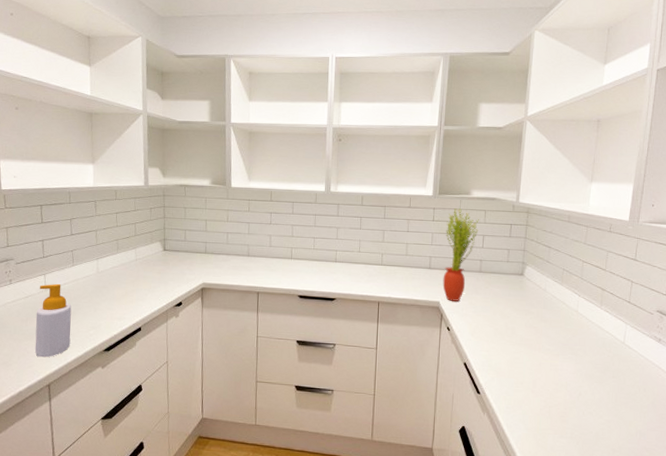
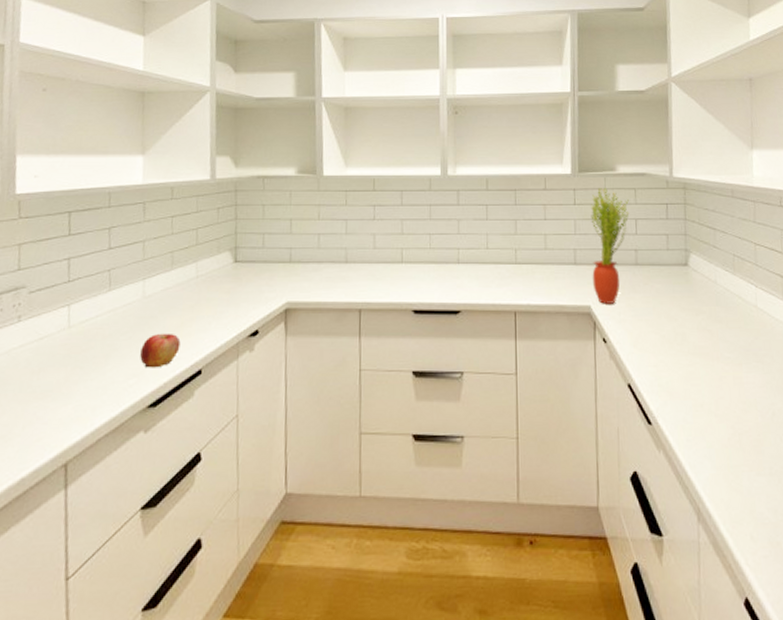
soap bottle: present [35,284,72,358] -> none [48,317,105,425]
apple: none [97,299,125,324] -> present [140,333,181,368]

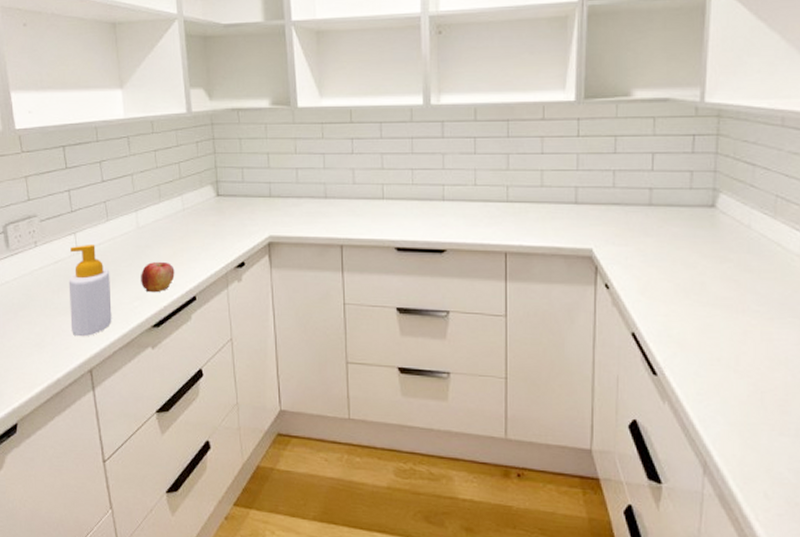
soap bottle: none [48,317,105,425] -> present [68,245,112,337]
potted plant: present [590,188,630,304] -> none [596,117,645,248]

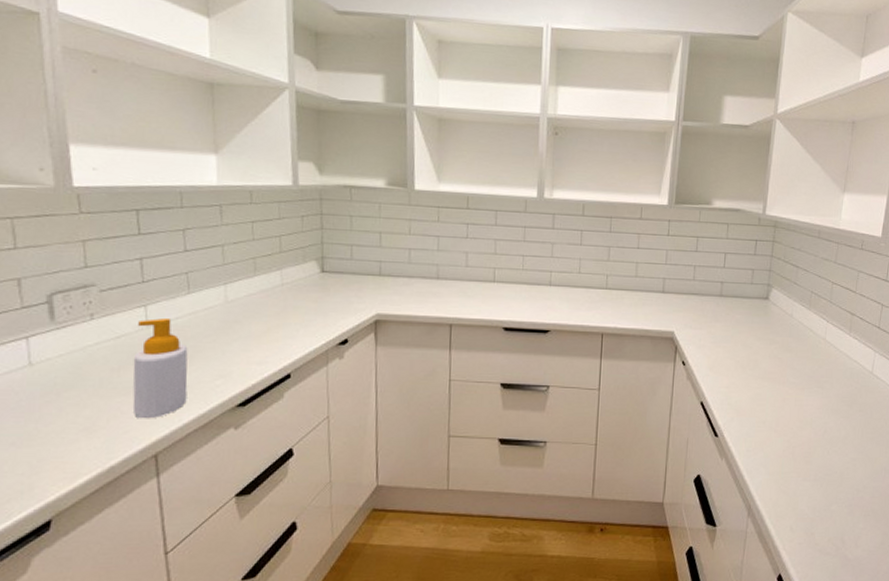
apple: present [141,261,175,293] -> none [226,337,268,371]

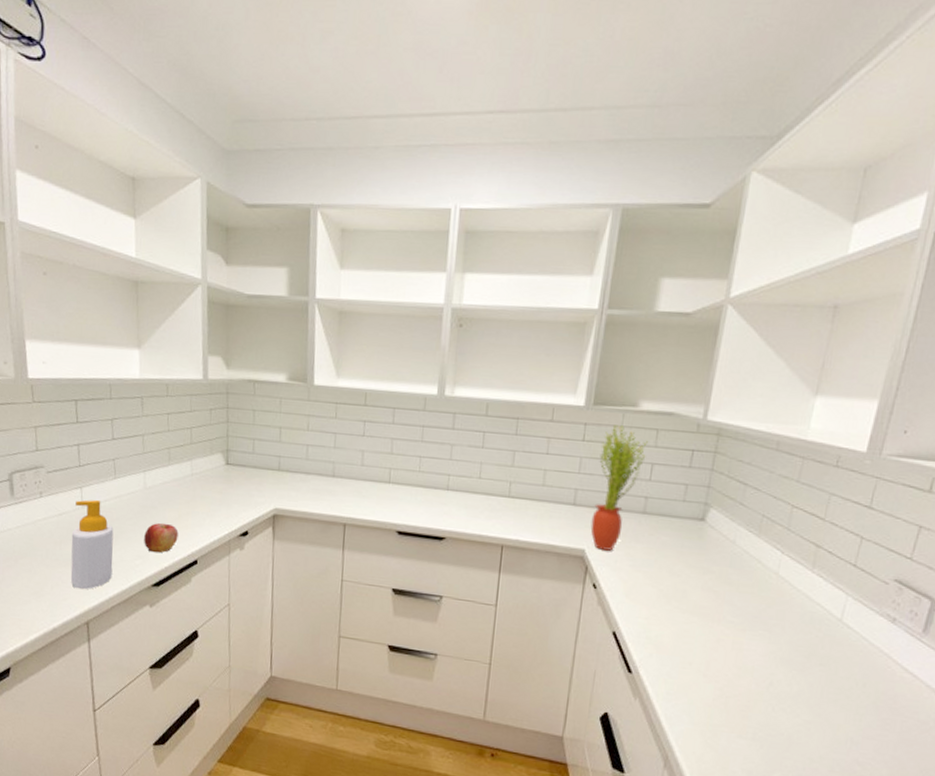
apple: none [226,337,268,371] -> present [144,522,179,553]
potted plant: none [678,221,721,331] -> present [590,425,648,551]

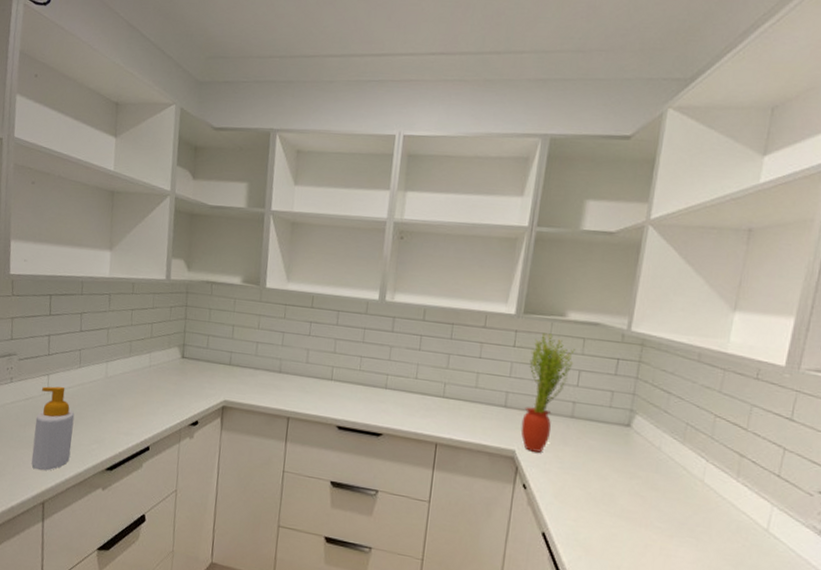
apple: present [144,522,179,553] -> none [101,410,134,439]

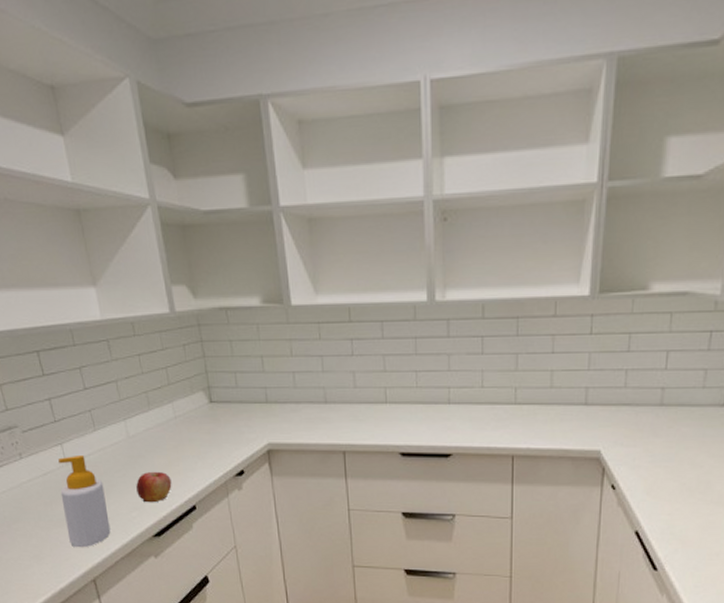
apple: none [101,410,134,439] -> present [136,471,172,503]
potted plant: present [520,333,575,453] -> none [605,312,661,449]

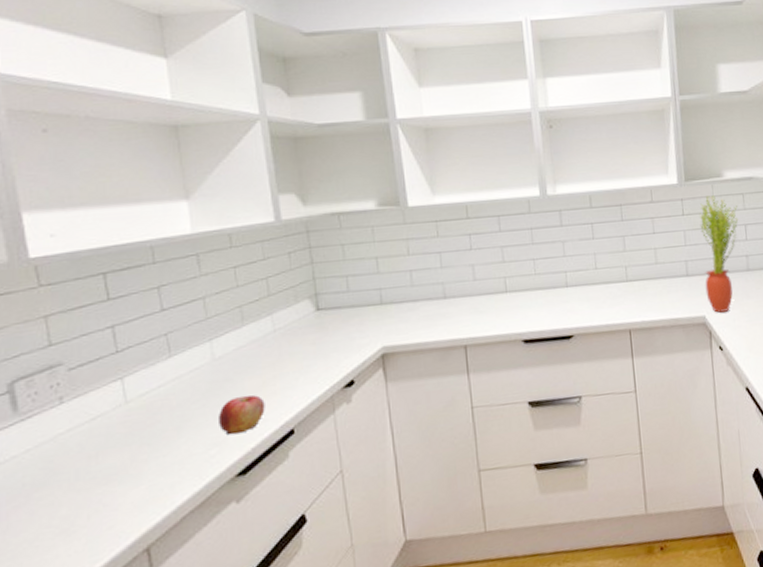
soap bottle: present [58,456,111,548] -> none [112,389,179,509]
potted plant: none [605,312,661,449] -> present [699,195,739,313]

